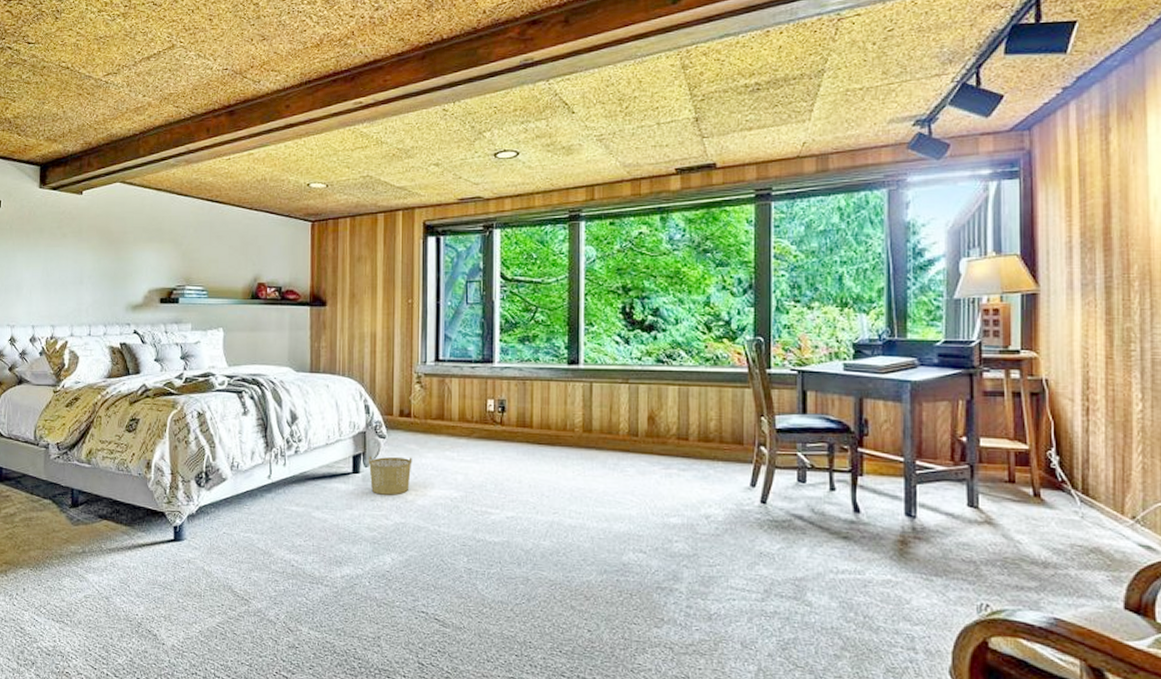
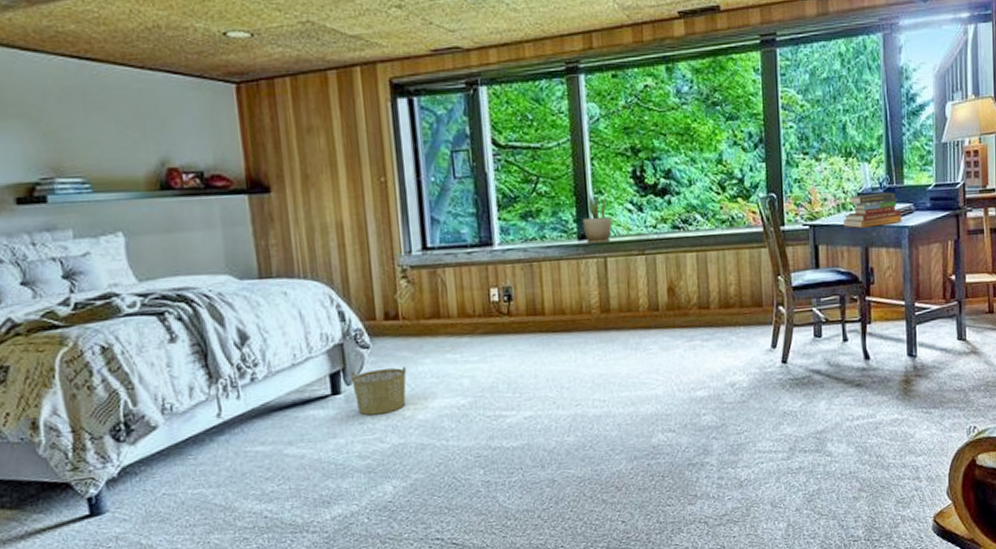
potted plant: none [573,324,600,369] -> present [583,191,612,244]
books: none [836,344,903,378] -> present [843,192,902,228]

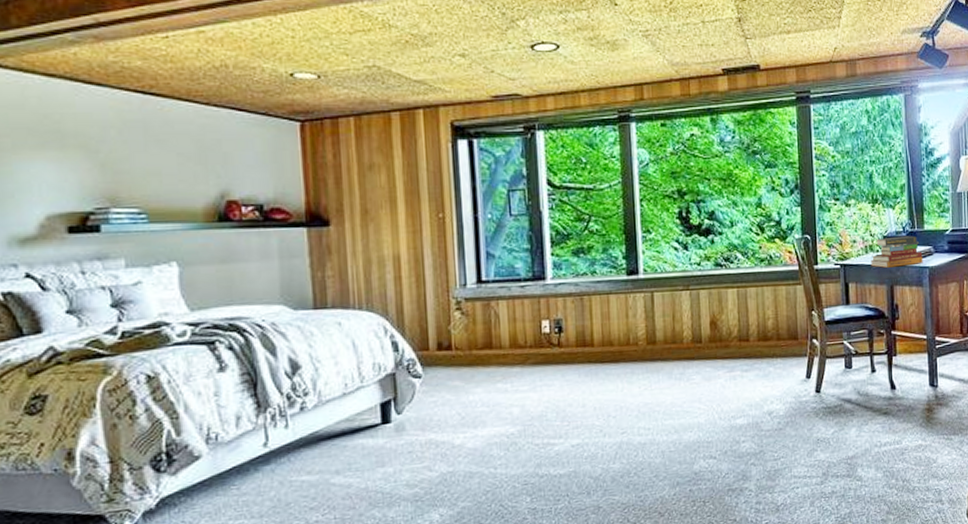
basket: present [350,366,407,416] -> none [400,395,458,445]
potted plant: present [583,191,612,244] -> none [631,230,659,280]

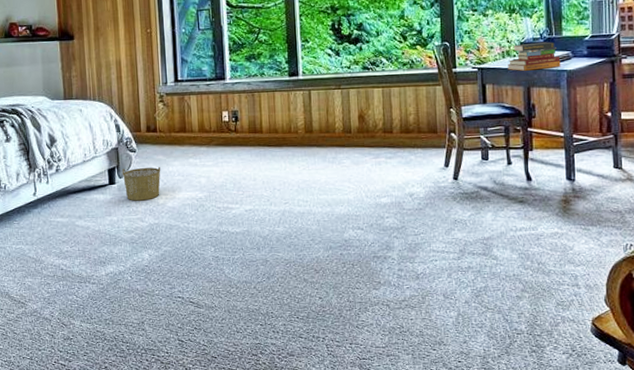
basket: none [400,395,458,445] -> present [122,166,161,201]

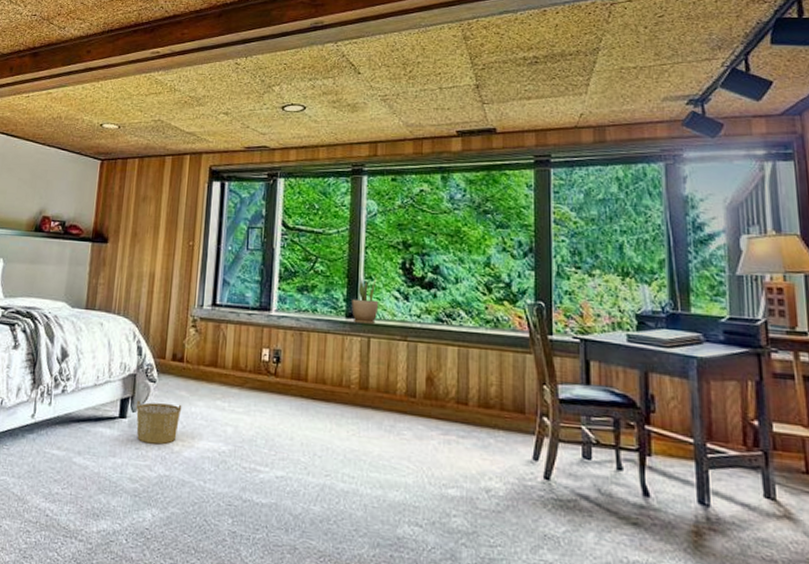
potted plant: none [293,40,315,80] -> present [352,277,379,324]
books: present [508,41,561,71] -> none [619,316,689,352]

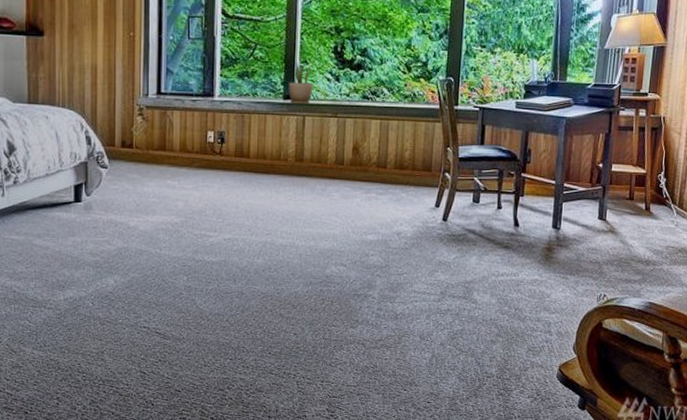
basket: present [135,400,182,445] -> none [90,185,134,222]

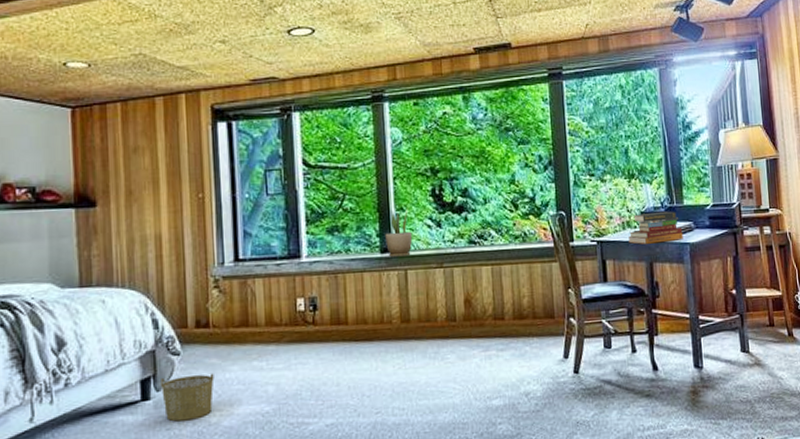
basket: none [90,185,134,222] -> present [160,373,214,422]
books: none [509,86,562,115] -> present [628,211,683,244]

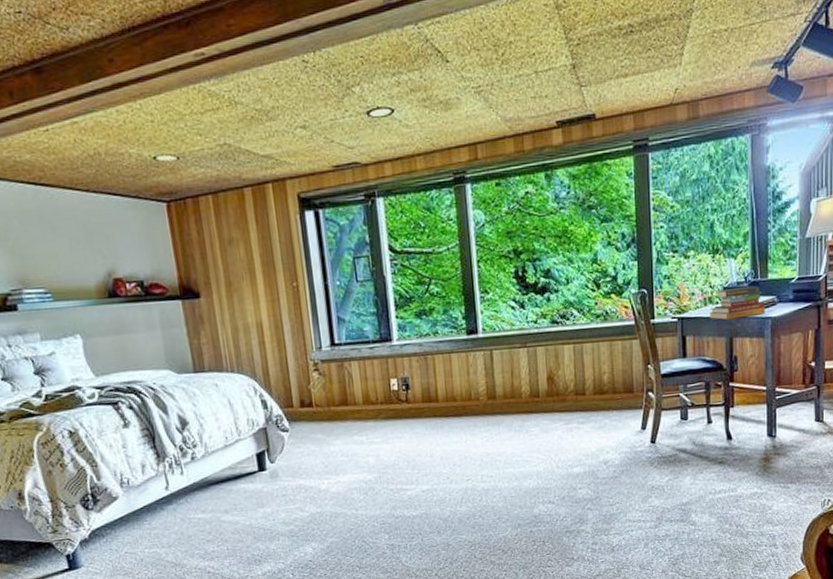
basket: present [160,373,214,422] -> none [273,446,321,489]
potted plant: present [385,208,413,257] -> none [471,290,497,339]

